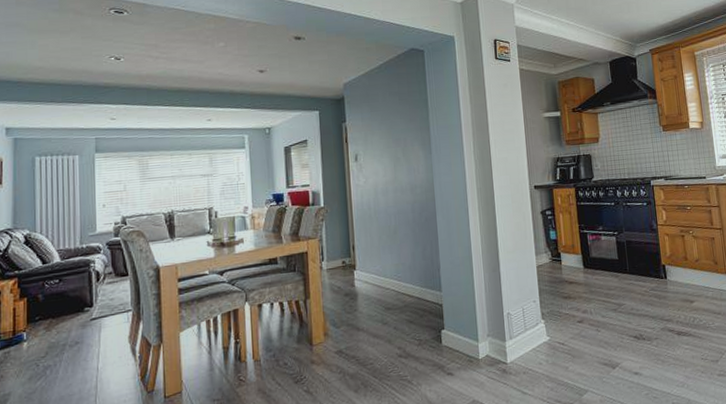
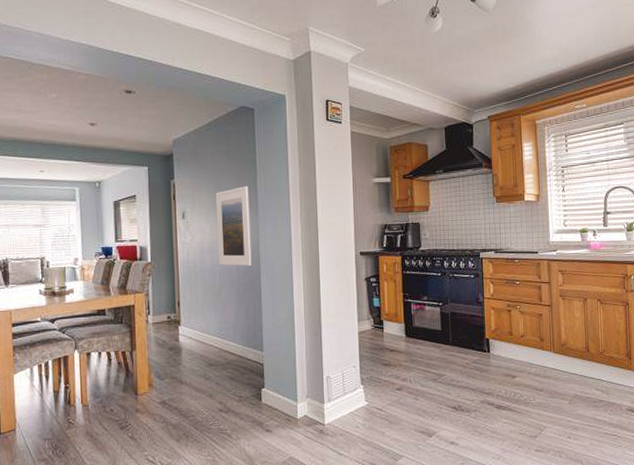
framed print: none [388,126,427,207] -> present [215,186,252,267]

